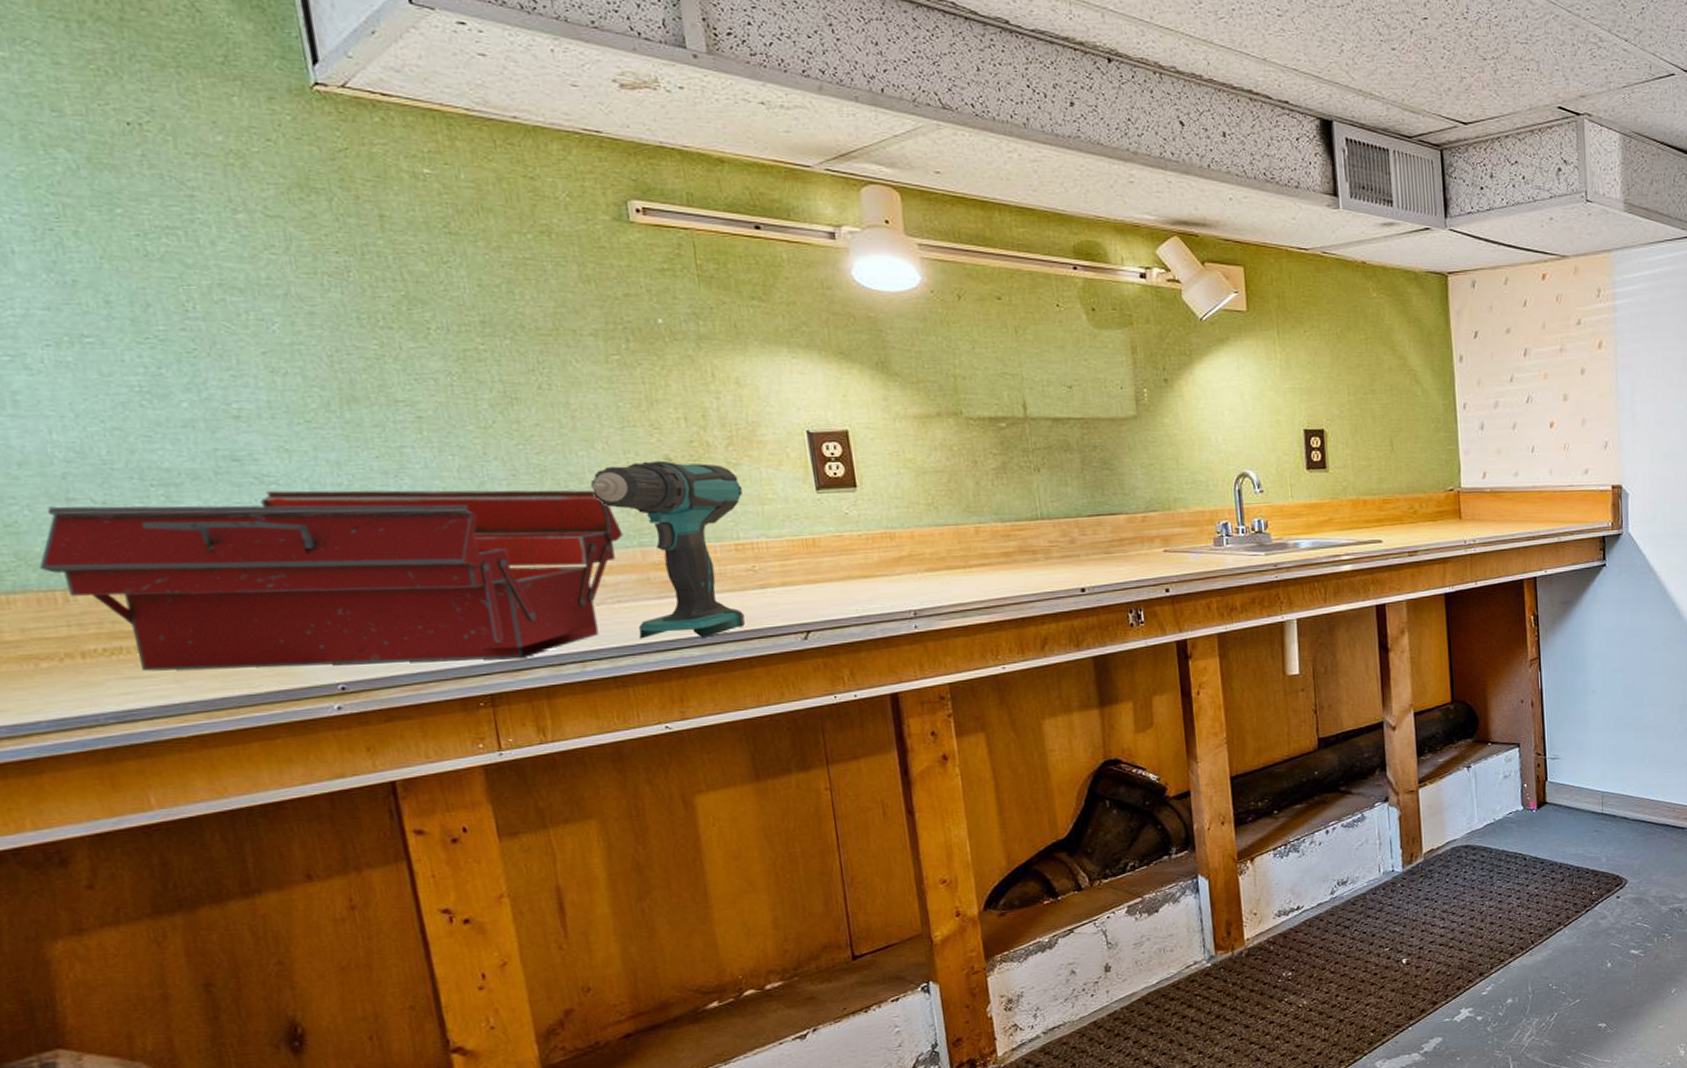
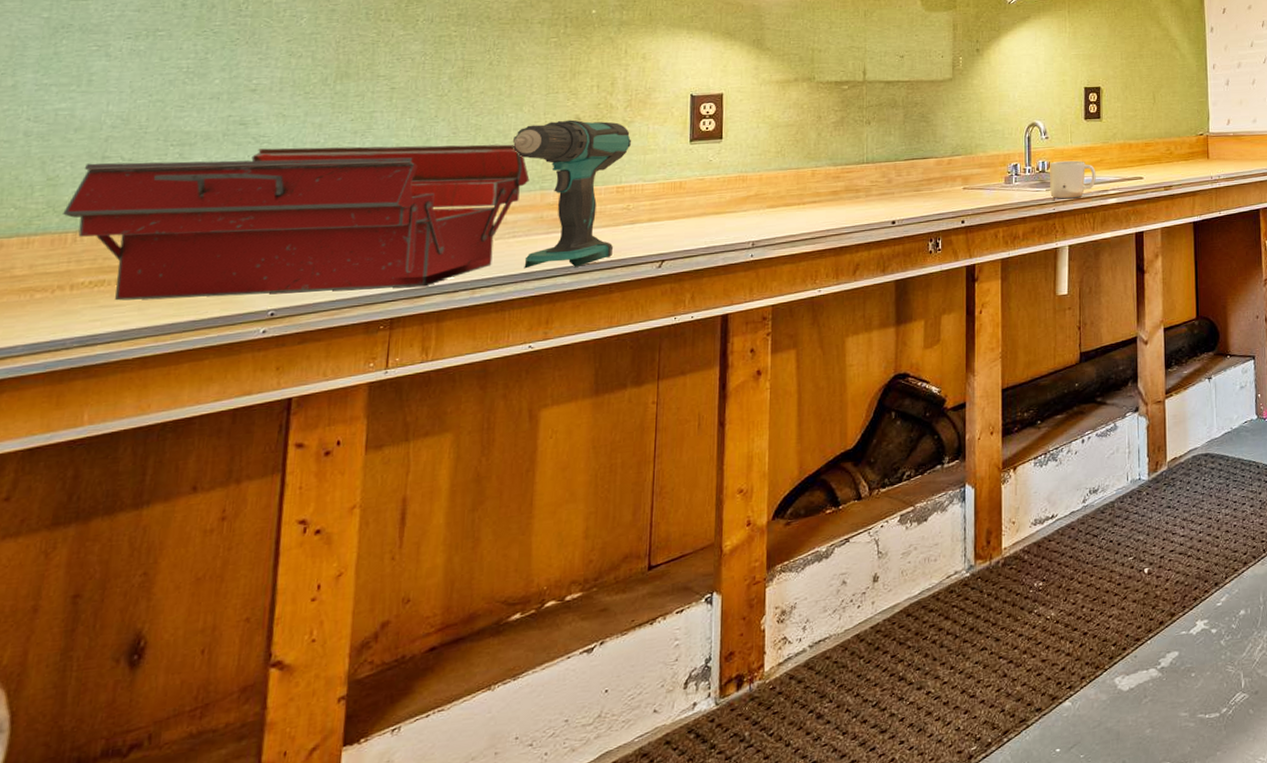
mug: none [1267,519,1325,565] -> present [1050,160,1096,199]

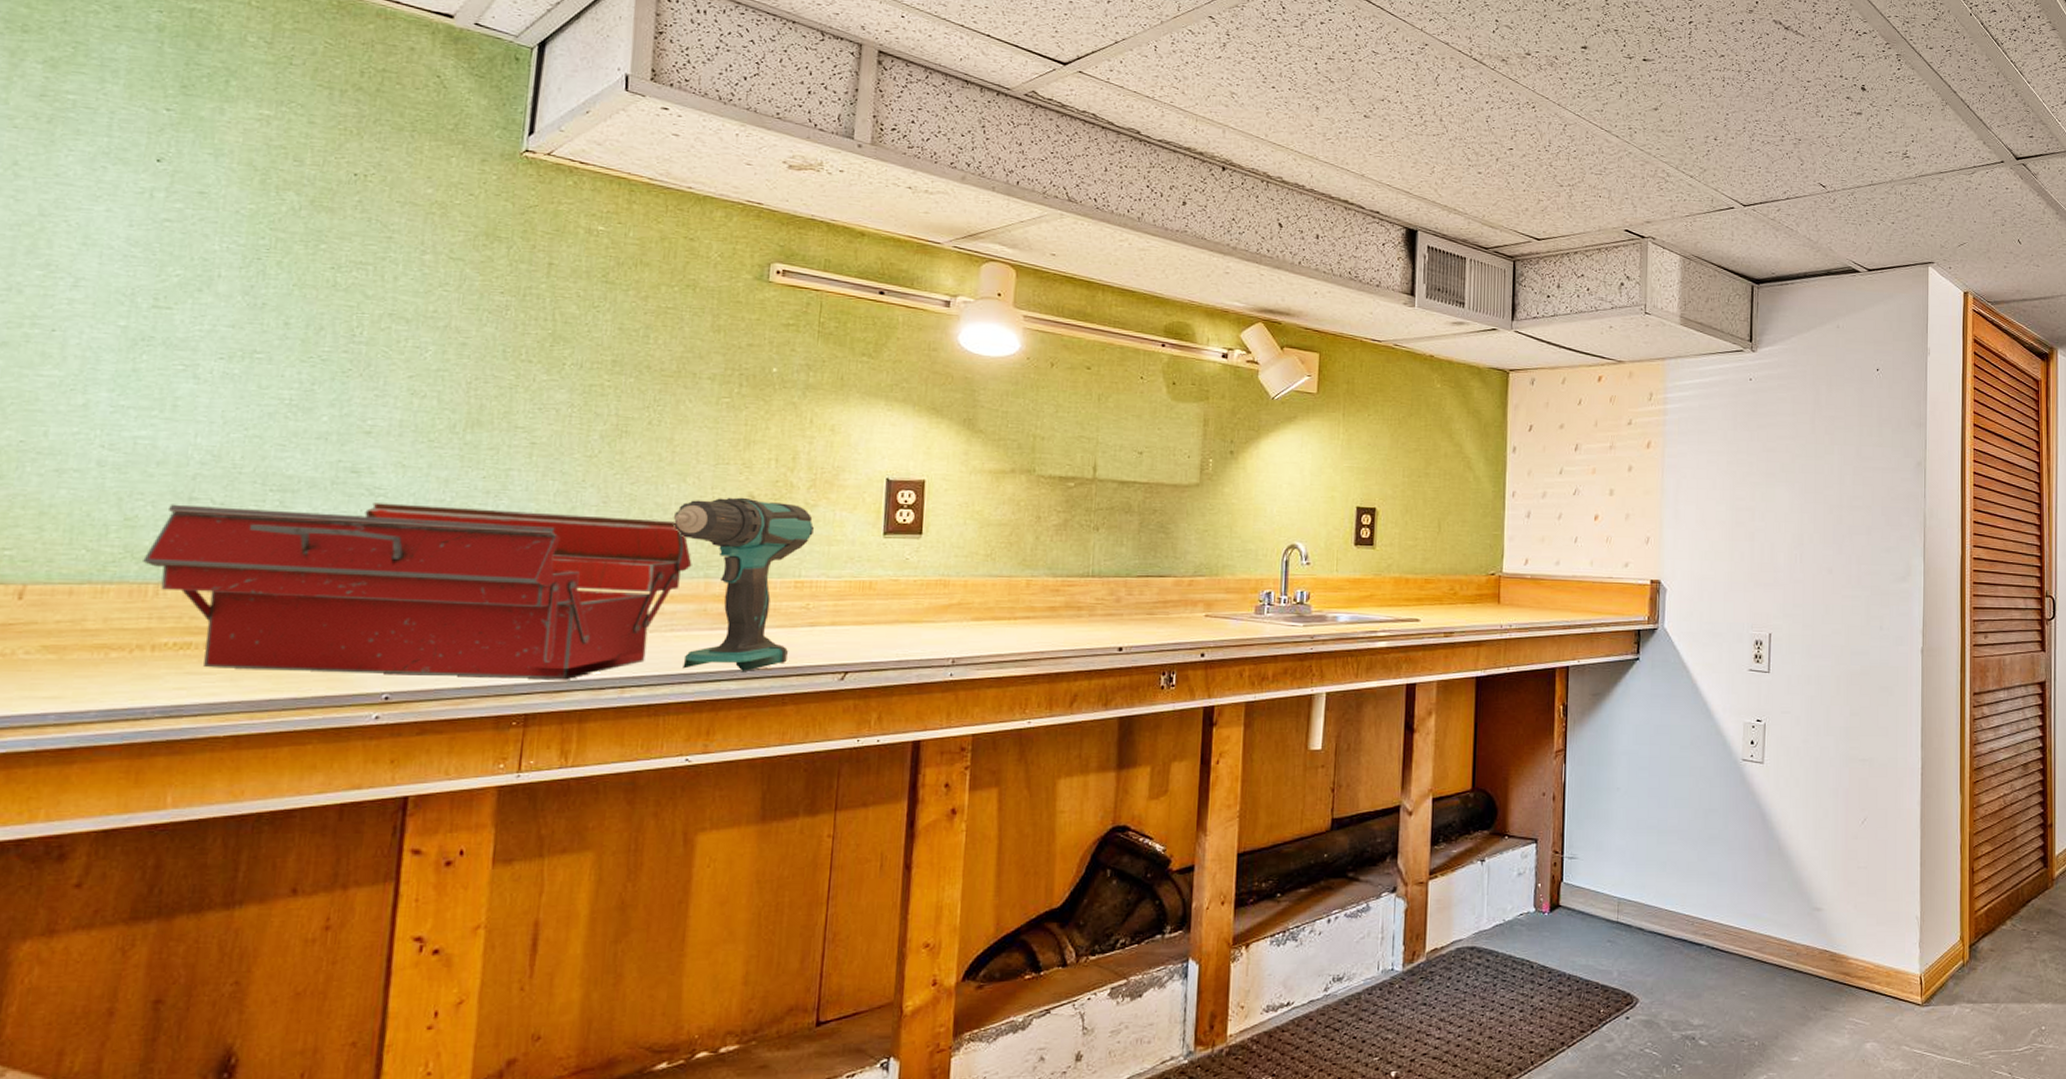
mug: present [1050,160,1096,199] -> none [1308,592,1364,638]

